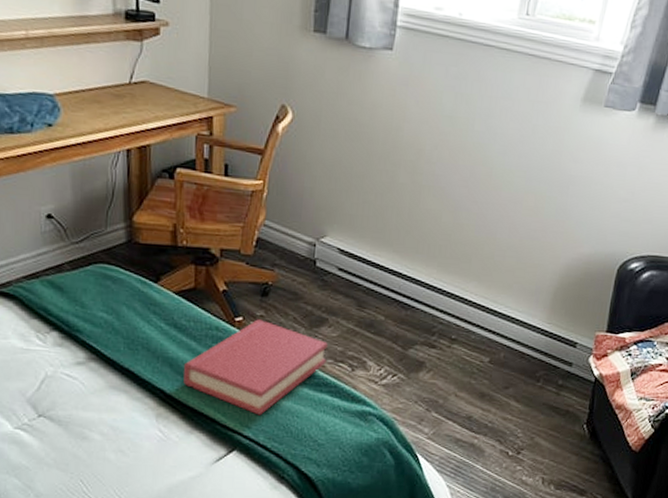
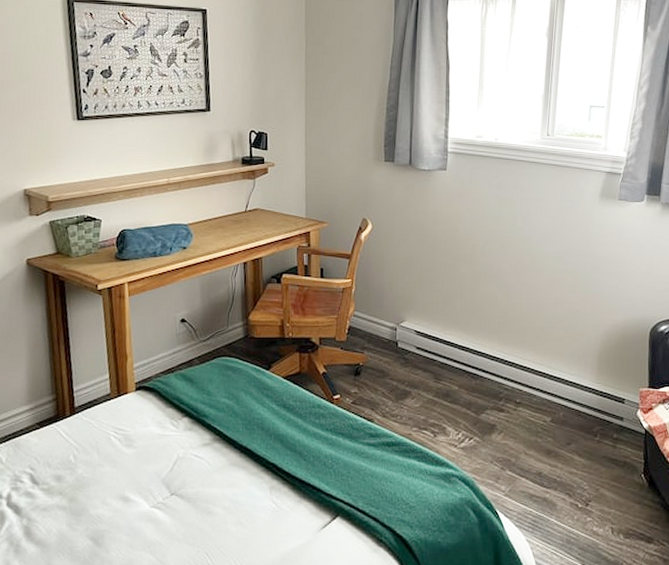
hardback book: present [183,319,328,415] -> none [292,396,412,483]

